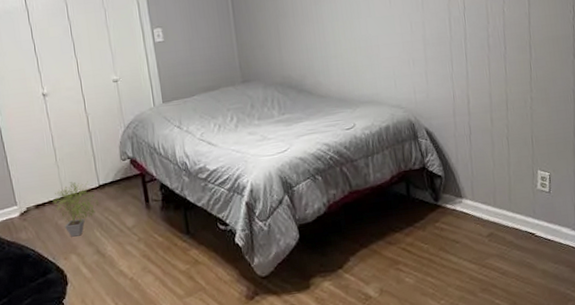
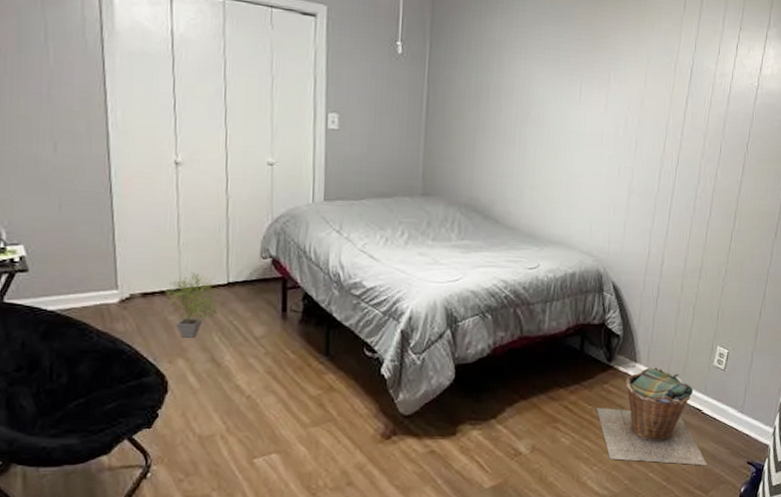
laundry basket: none [432,200,552,292] -> present [596,367,708,466]

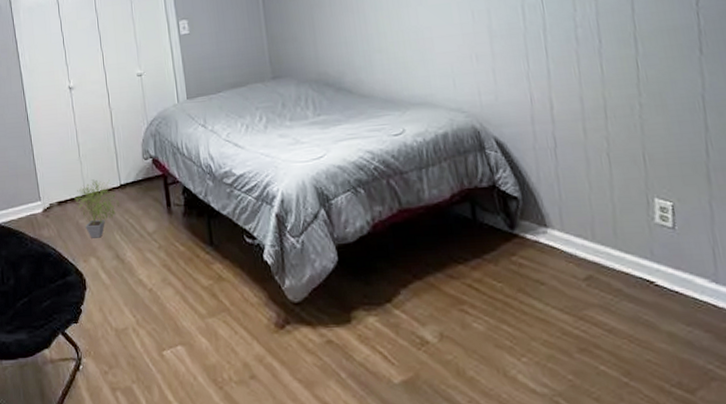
laundry basket: present [596,367,708,466] -> none [508,232,684,356]

